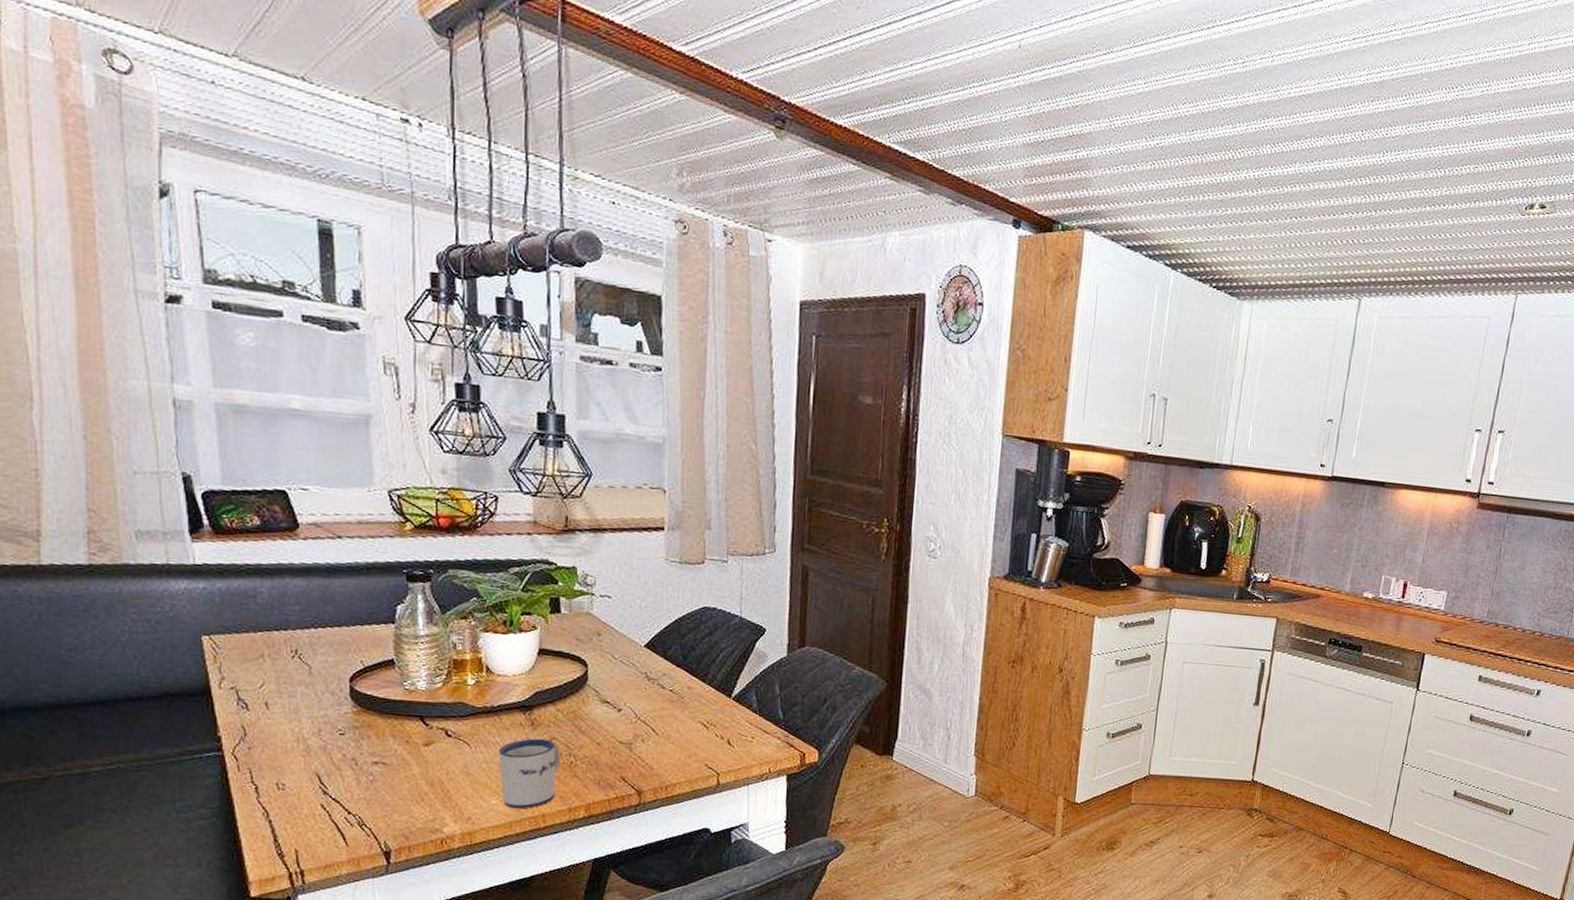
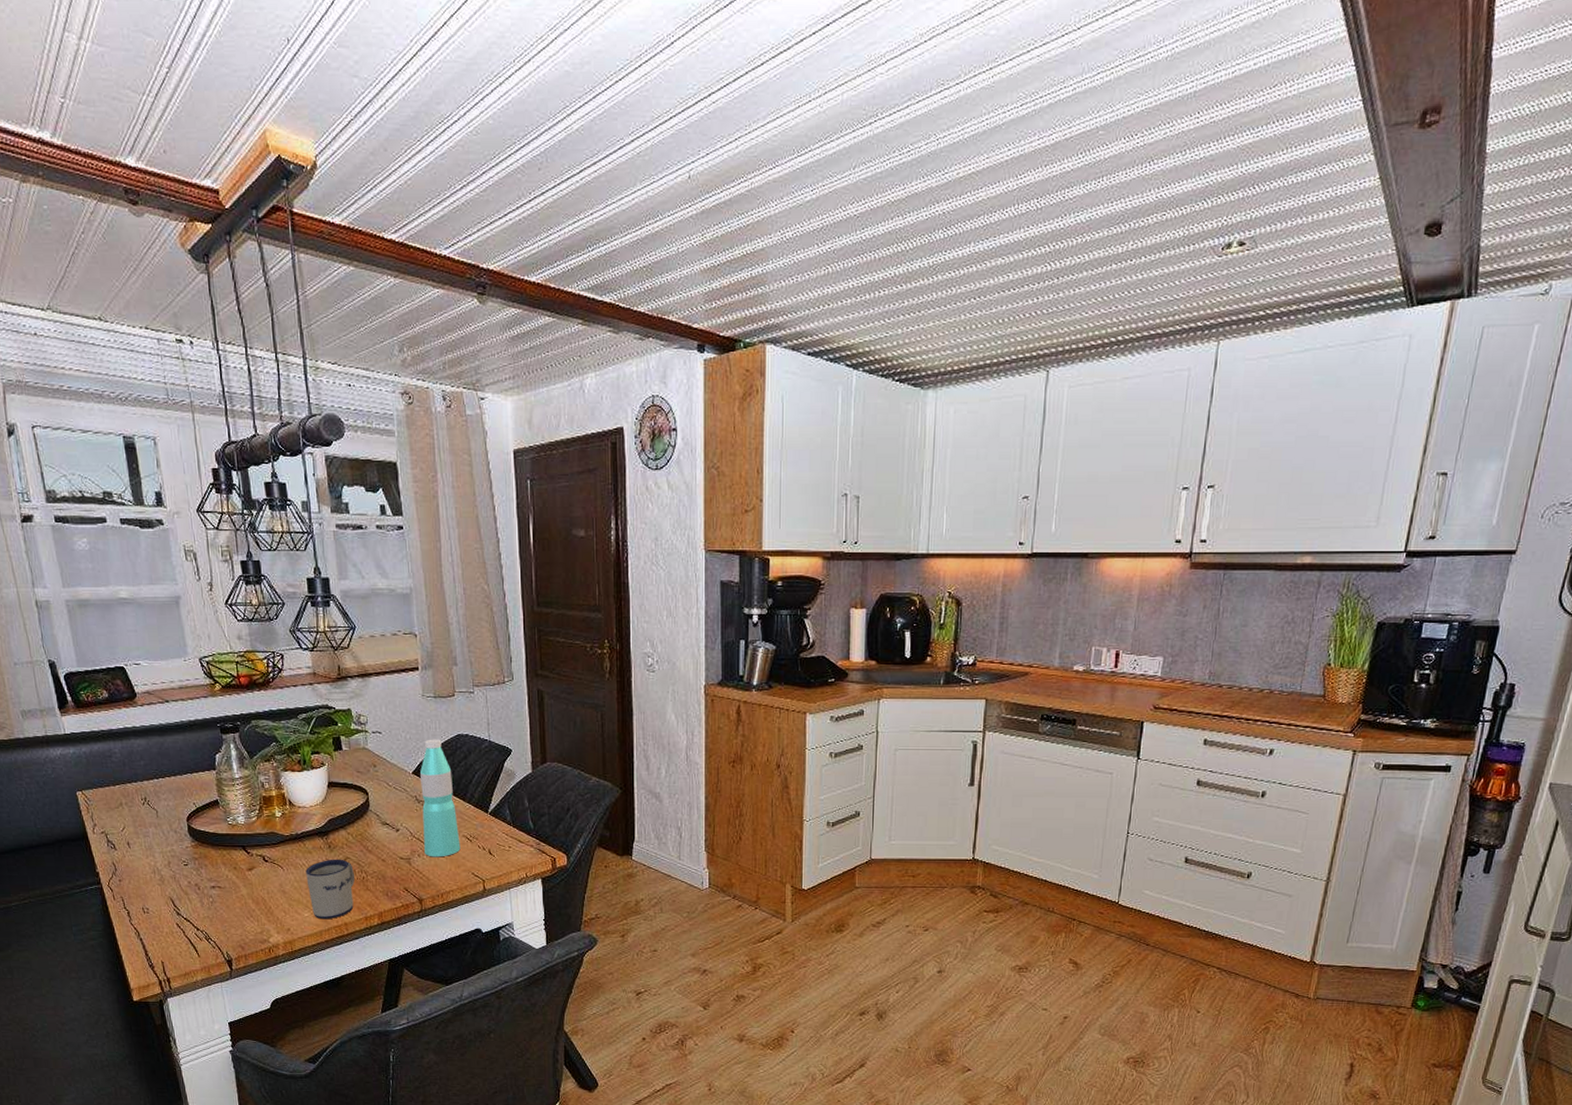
water bottle: none [650,609,695,744] -> present [420,739,461,857]

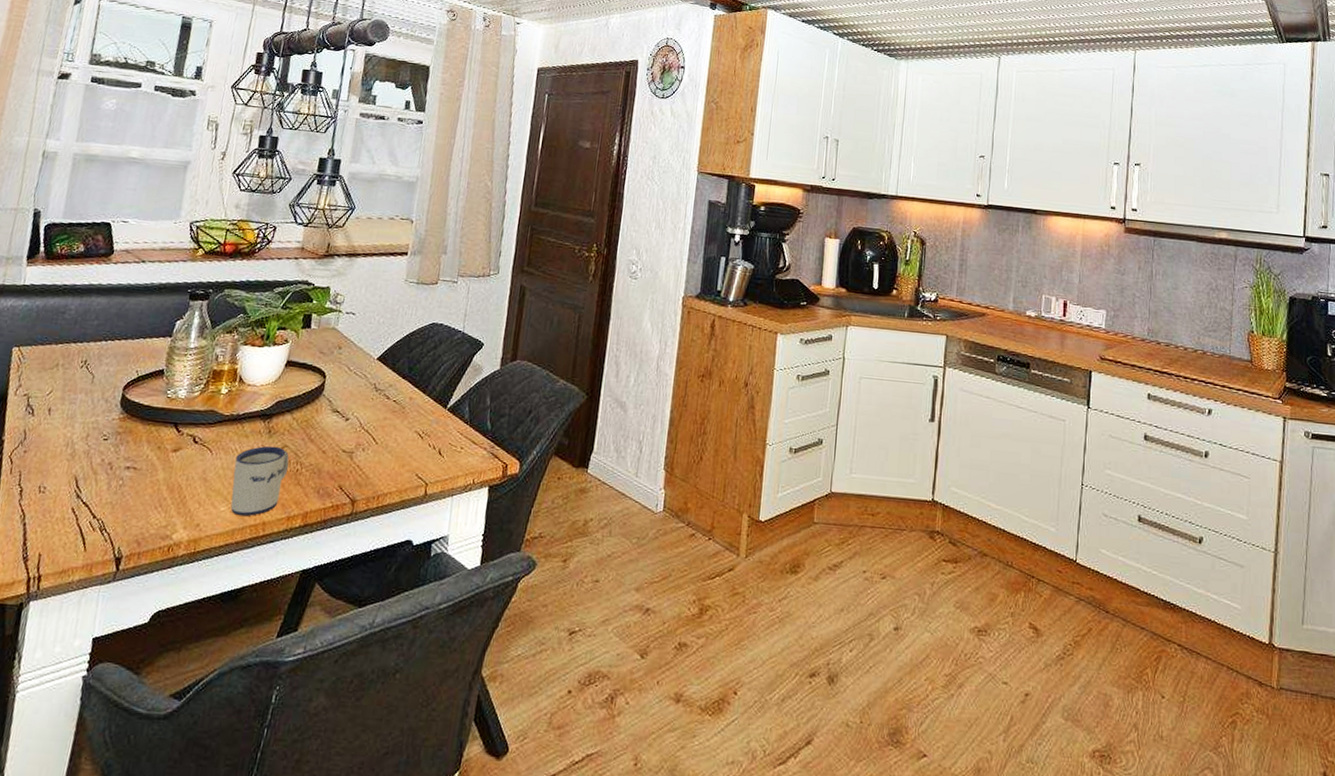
water bottle: present [420,739,461,857] -> none [370,325,419,454]

